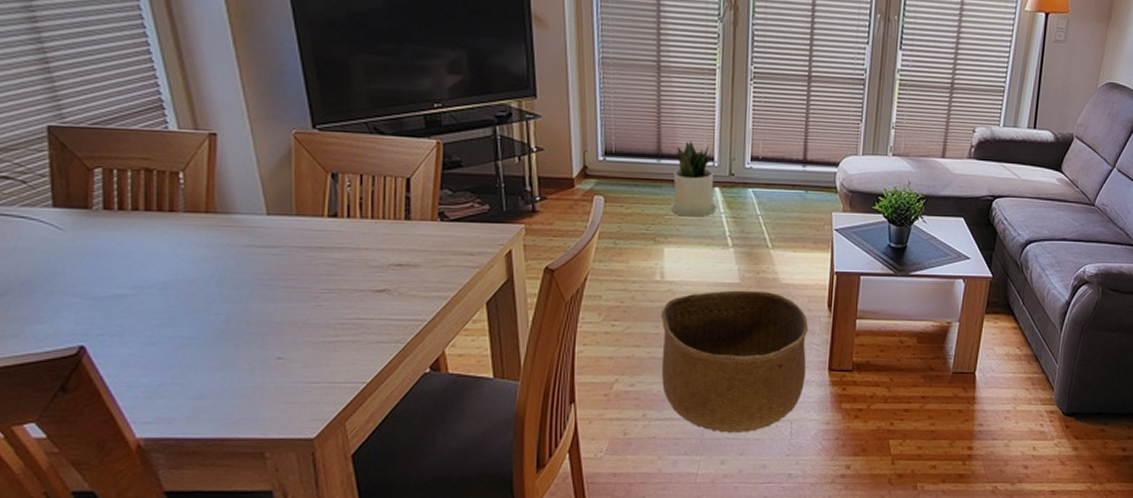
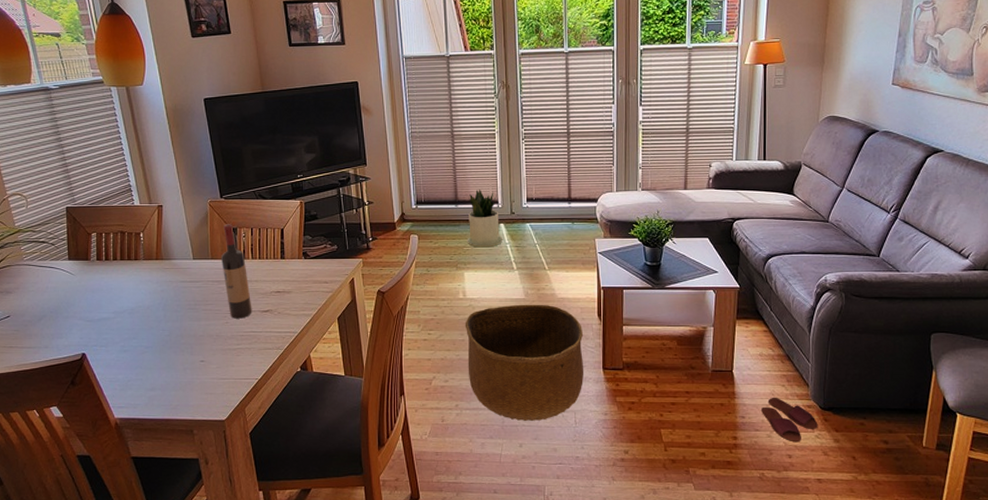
wine bottle: none [311,166,360,300] -> present [220,224,252,319]
slippers: none [1001,402,1059,452] -> present [761,397,818,442]

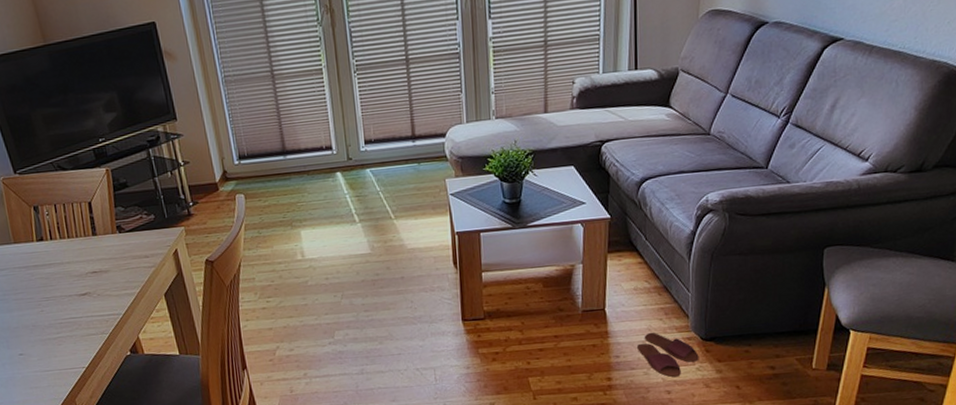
wine bottle: present [220,224,252,319] -> none [22,202,69,306]
basket: present [464,304,584,421] -> none [306,257,442,384]
planter: present [467,189,503,248] -> none [297,134,342,202]

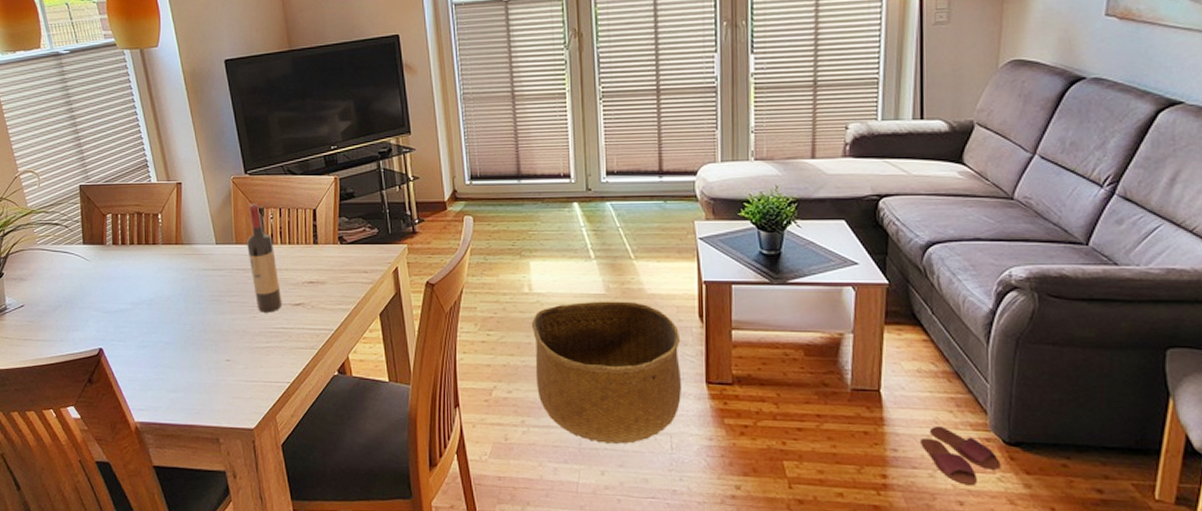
wine bottle: none [22,202,69,306] -> present [246,204,282,313]
basket: none [306,257,442,384] -> present [531,301,682,444]

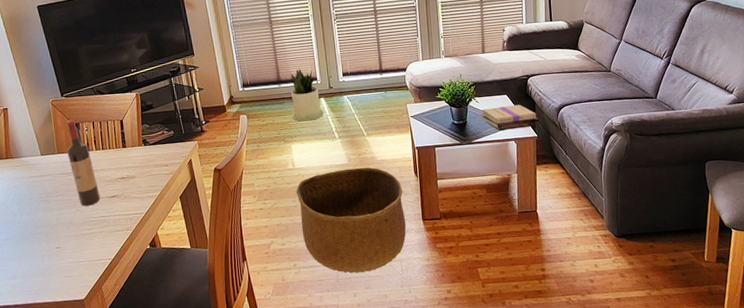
planter: none [532,160,578,232] -> present [290,68,325,122]
books: none [803,235,893,270] -> present [481,104,539,131]
slippers: present [921,425,1001,486] -> none [564,230,614,268]

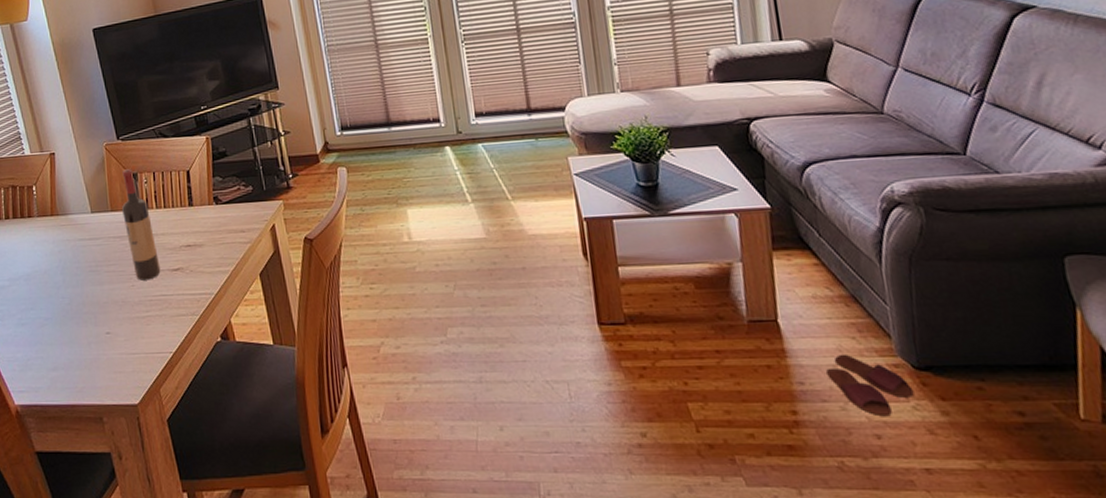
planter: present [290,68,325,122] -> none [403,106,451,178]
basket: present [296,167,407,273] -> none [413,244,575,396]
books: present [481,104,539,131] -> none [680,160,772,198]
slippers: none [564,230,614,268] -> present [826,353,914,417]

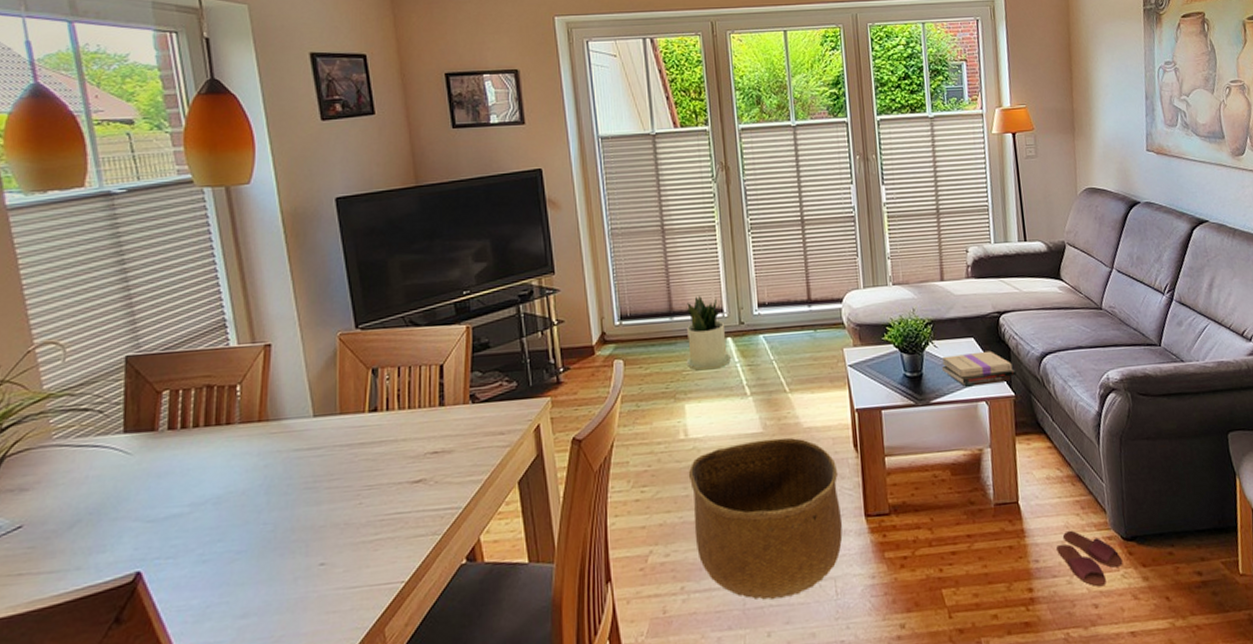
wine bottle: present [121,169,161,281] -> none [353,363,398,497]
planter: none [403,106,451,178] -> present [686,295,732,371]
basket: none [413,244,575,396] -> present [688,437,843,600]
books: none [680,160,772,198] -> present [941,351,1016,387]

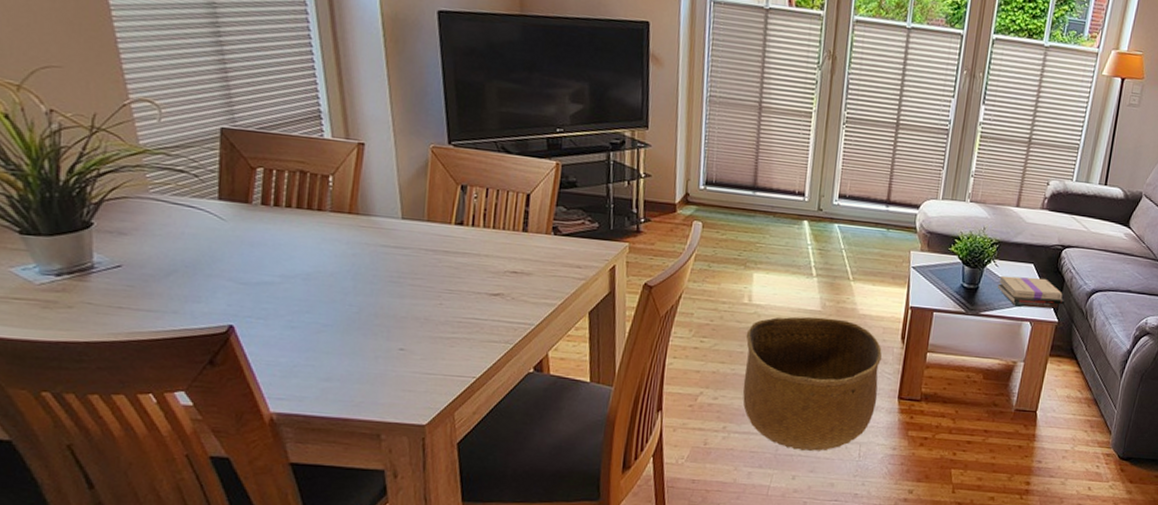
planter: present [686,295,732,371] -> none [761,176,805,247]
slippers: present [1056,530,1123,587] -> none [1059,442,1114,492]

